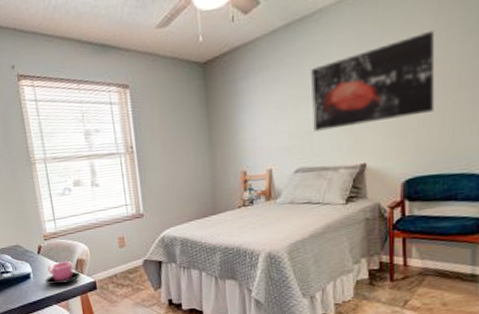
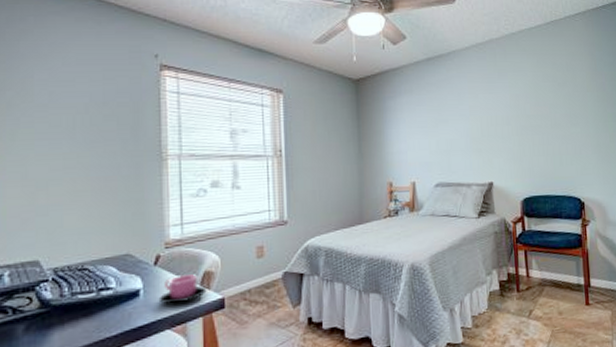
wall art: present [311,30,435,132] -> none [447,80,541,151]

